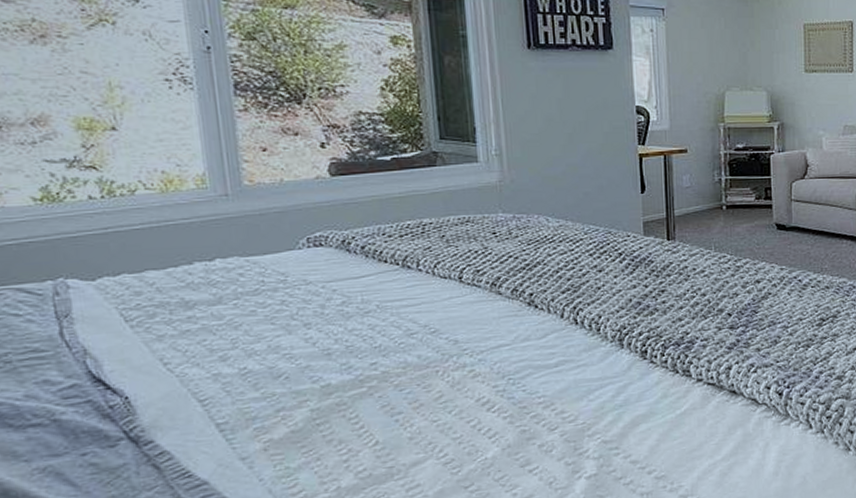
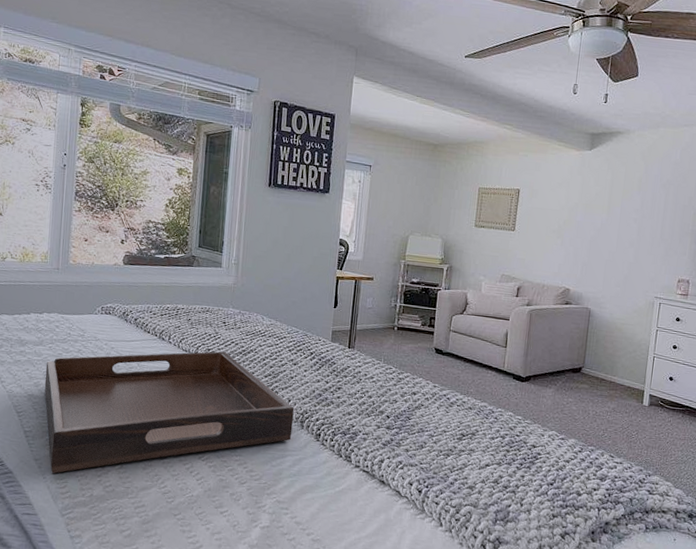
serving tray: none [233,271,610,472] -> present [44,351,294,474]

